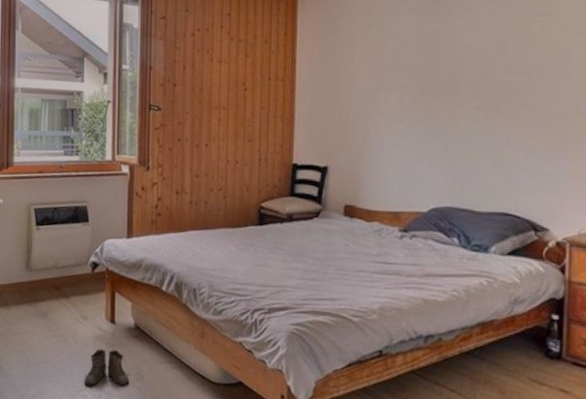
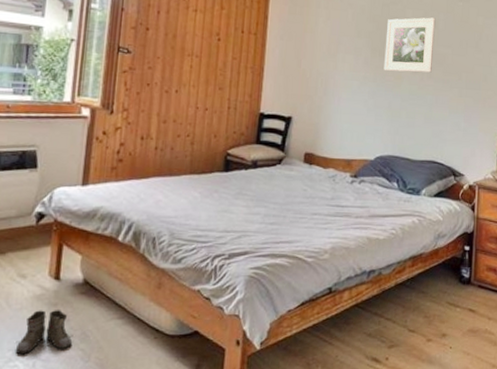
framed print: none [436,40,504,109] -> present [384,17,436,73]

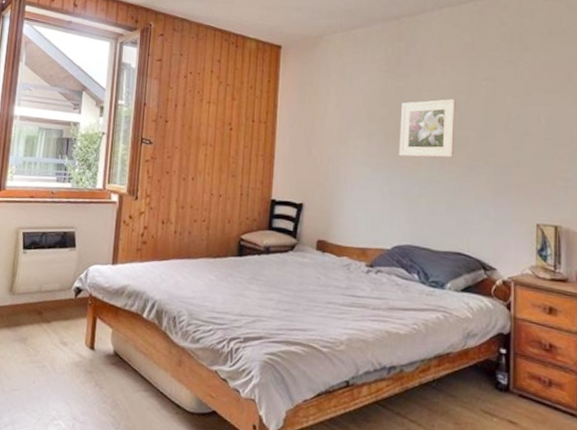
boots: present [15,310,73,355] -> none [58,375,106,415]

